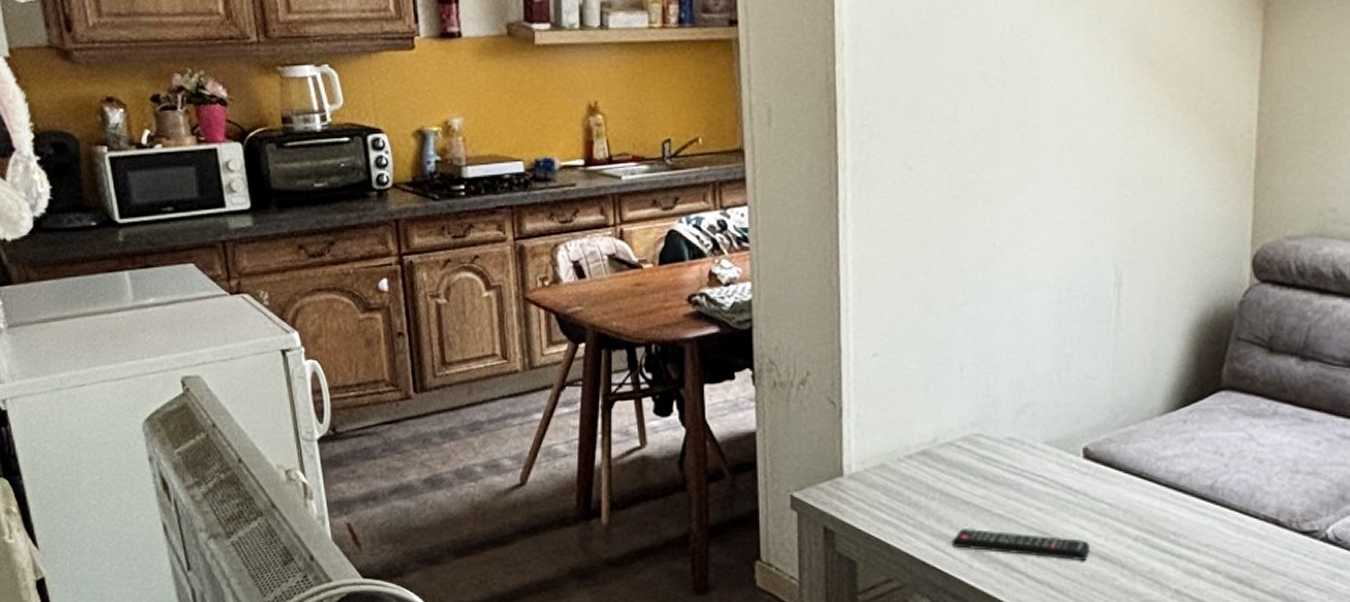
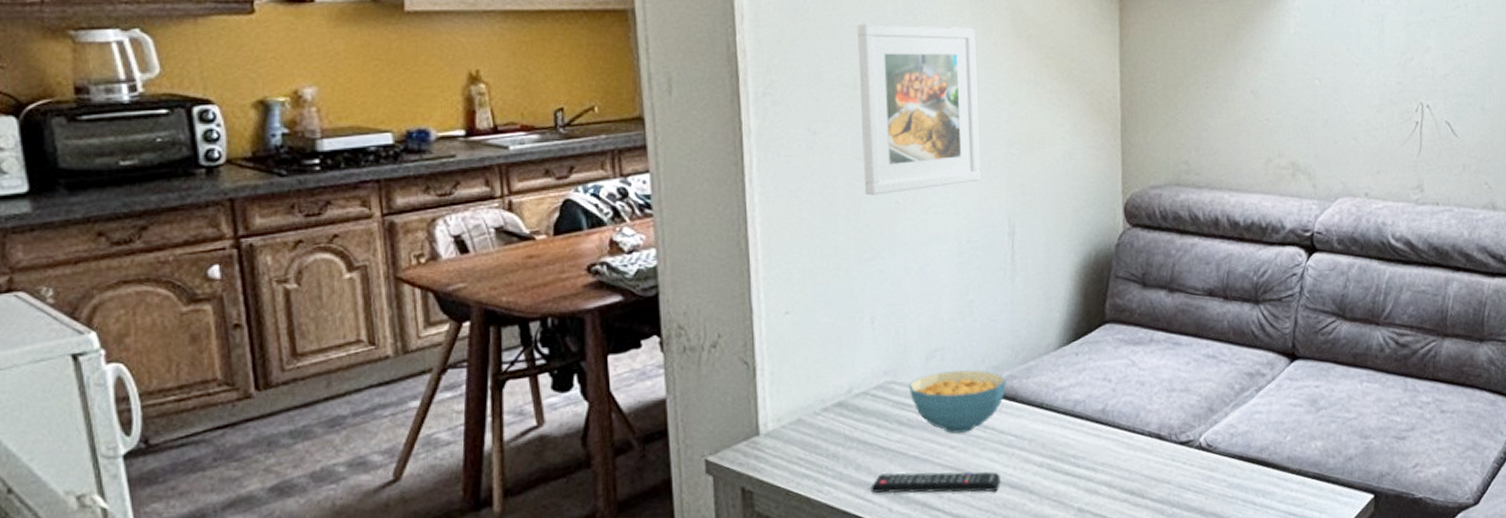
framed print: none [960,49,1089,236] -> present [857,23,981,196]
cereal bowl: none [996,427,1102,495] -> present [908,370,1006,434]

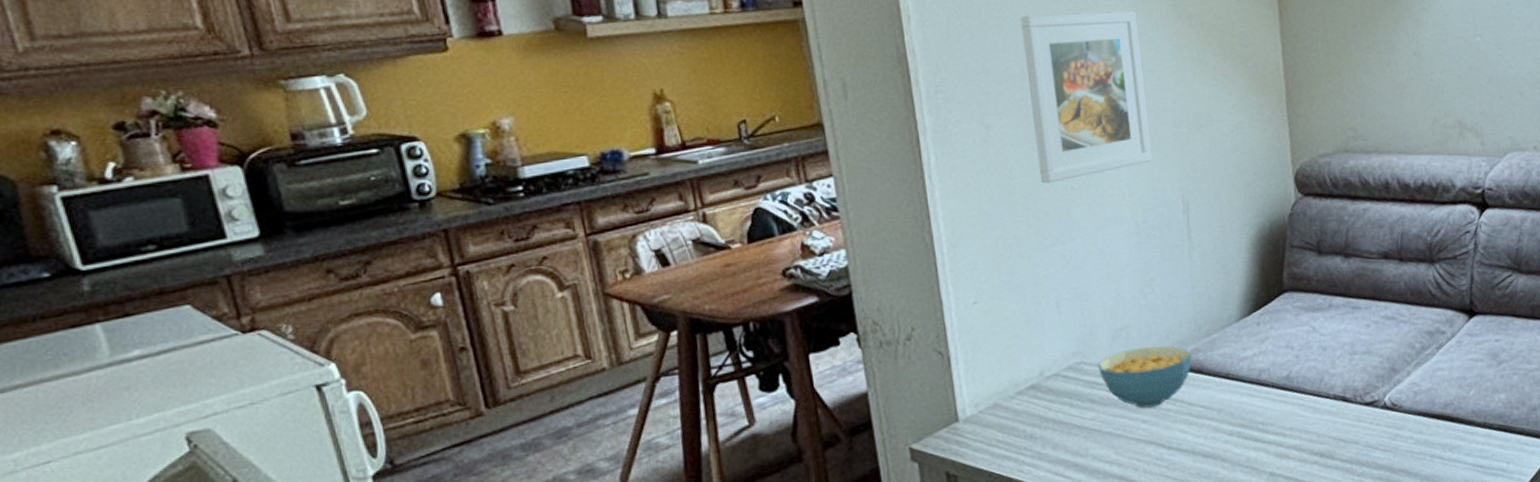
remote control: present [870,471,1001,494] -> none [1068,442,1193,470]

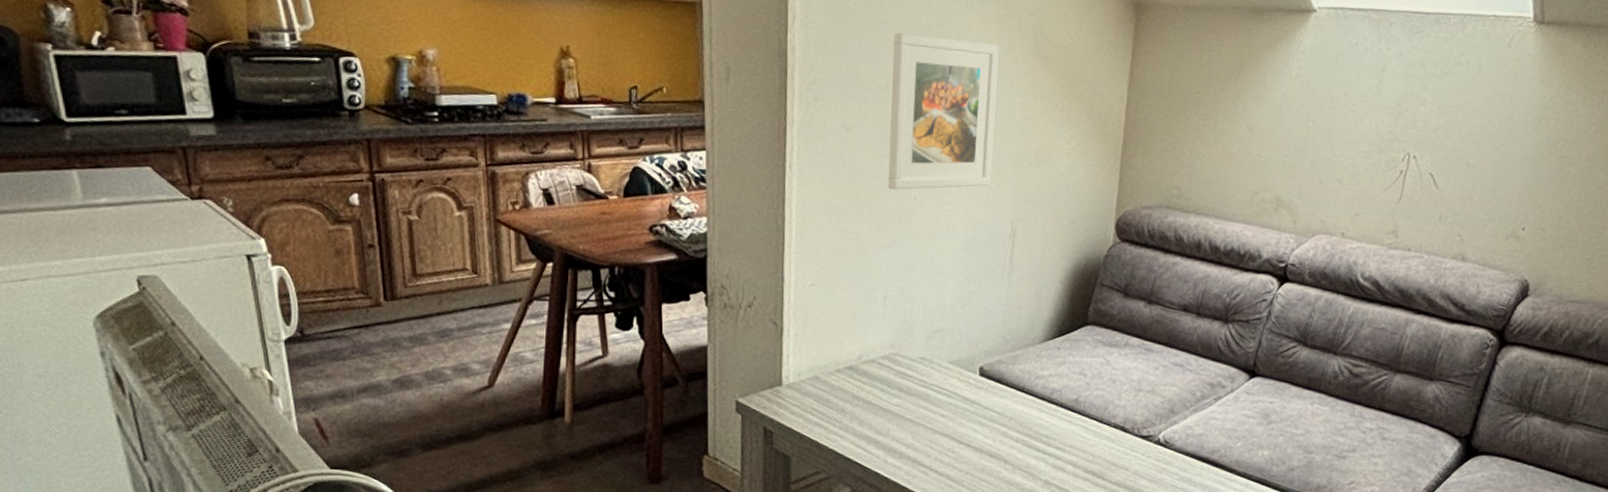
cereal bowl: present [1097,346,1192,409] -> none [910,350,995,405]

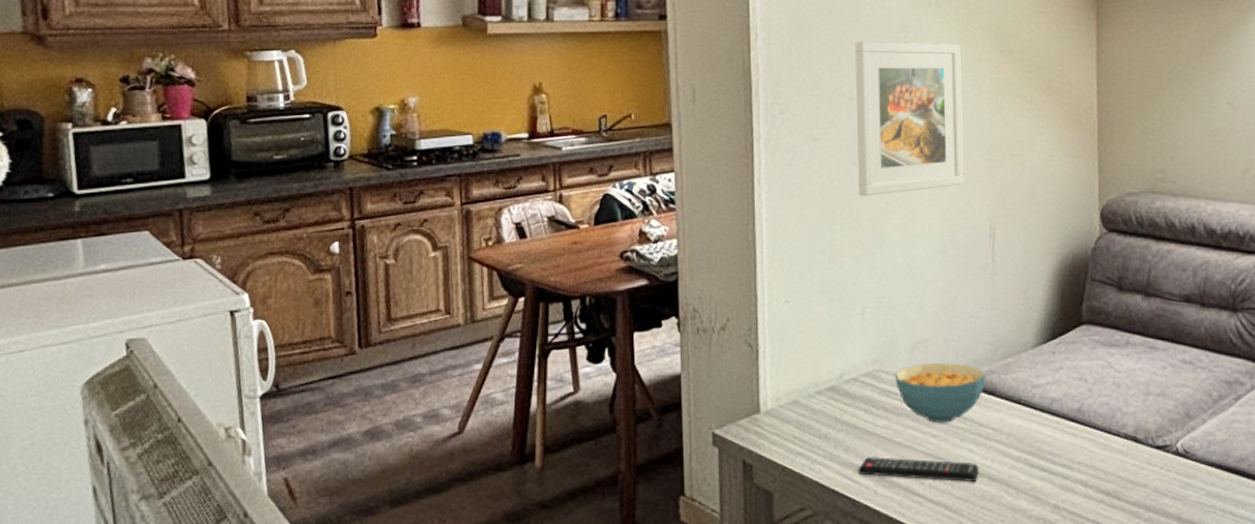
remote control: none [870,430,981,457] -> present [858,456,979,482]
cereal bowl: none [910,350,995,405] -> present [894,362,986,423]

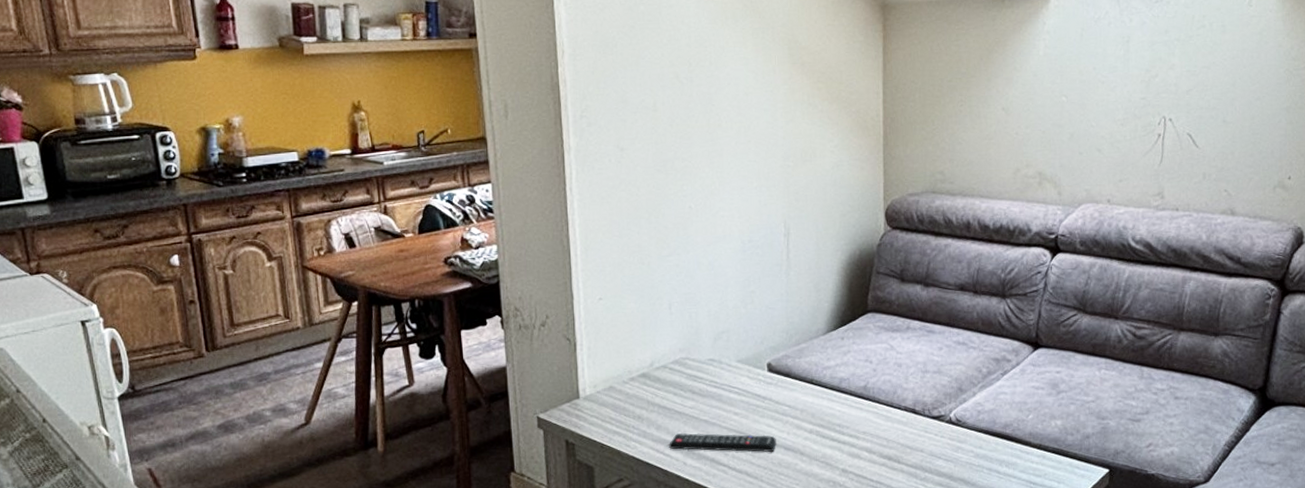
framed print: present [855,41,964,196] -> none [657,55,761,202]
cereal bowl: present [894,362,986,423] -> none [699,349,782,402]

